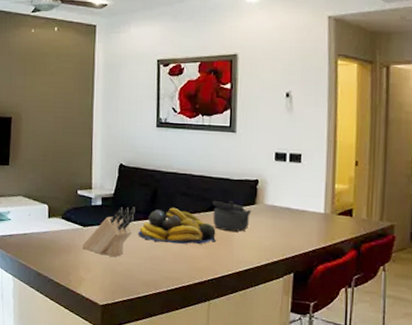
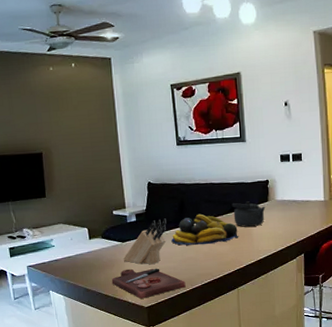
cutting board: none [66,257,149,295] -> present [111,268,186,299]

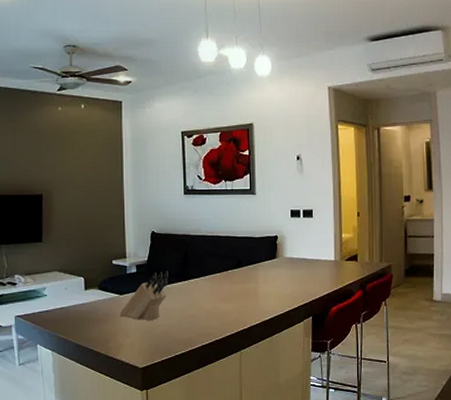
cutting board: present [111,268,186,299] -> none [105,324,185,358]
fruit bowl: present [171,214,239,246] -> none [172,268,244,302]
kettle: present [232,201,266,227] -> none [238,257,274,285]

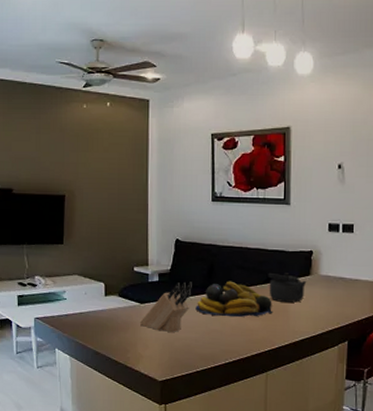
fruit bowl: none [172,268,244,302] -> present [195,281,273,317]
kettle: none [238,257,274,285] -> present [268,272,307,303]

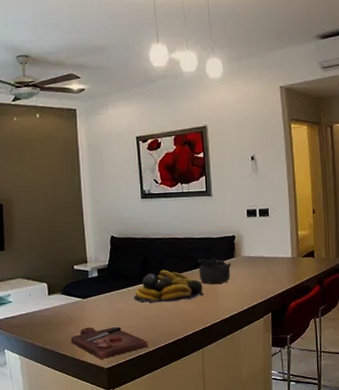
cutting board: none [124,334,207,371] -> present [70,326,148,359]
knife block: present [139,282,192,333] -> none [83,274,130,323]

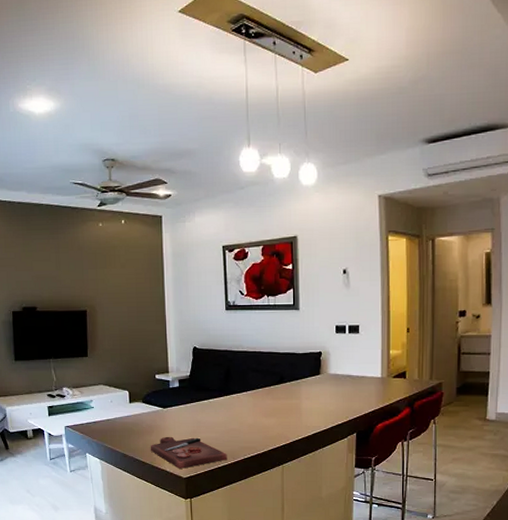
fruit bowl: present [134,269,204,303] -> none [214,383,287,417]
kettle: present [197,257,232,284] -> none [281,373,317,400]

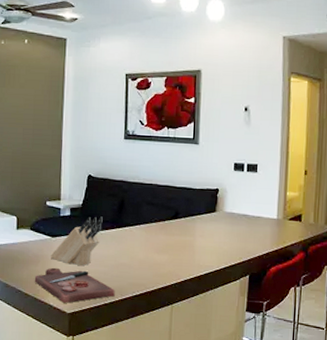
knife block: none [163,386,211,434] -> present [50,216,103,266]

